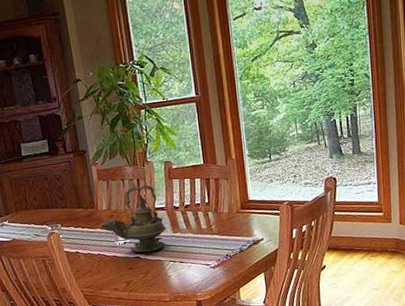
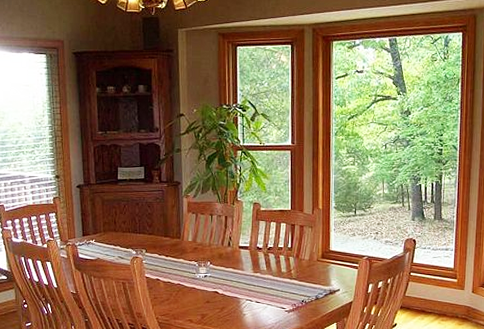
teapot: present [100,185,167,253] -> none [183,223,248,289]

